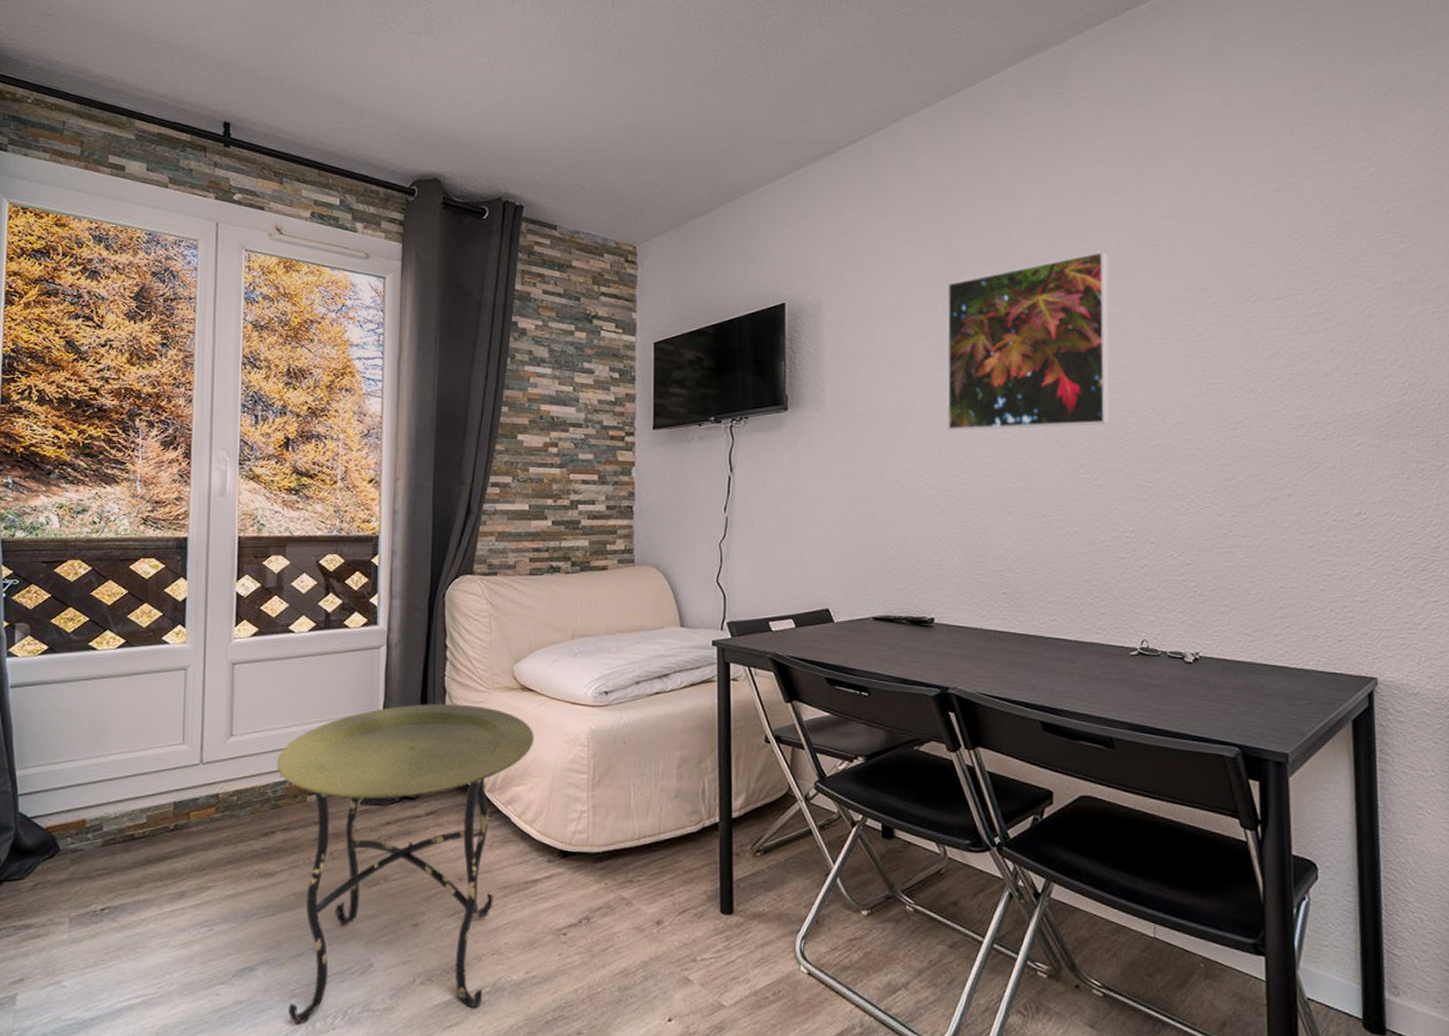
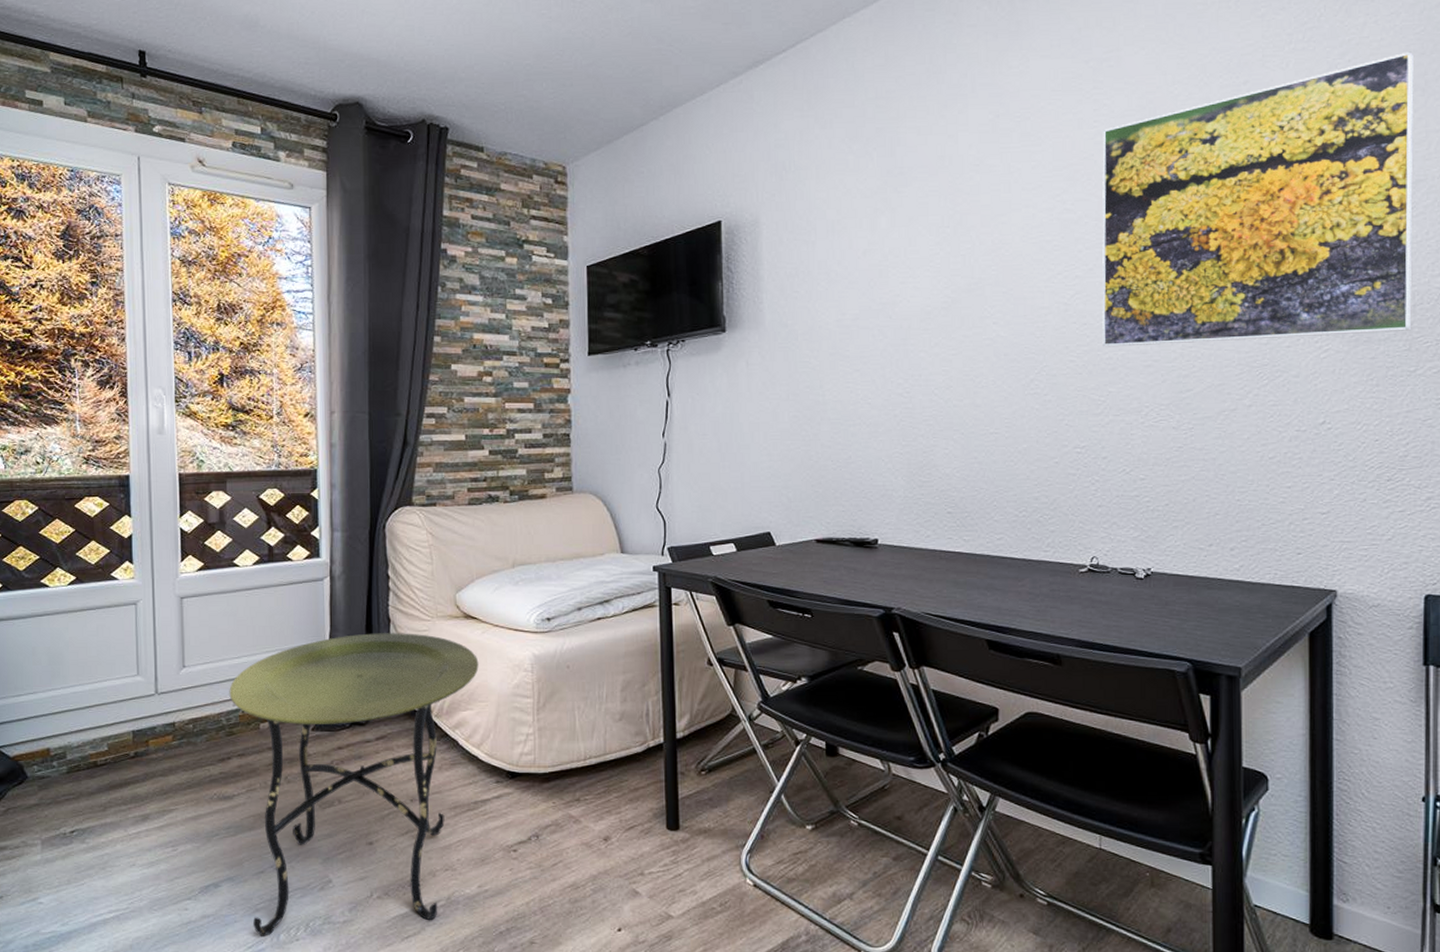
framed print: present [946,250,1111,431] -> none [890,154,1063,349]
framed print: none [1146,168,1439,435] -> present [1102,51,1415,347]

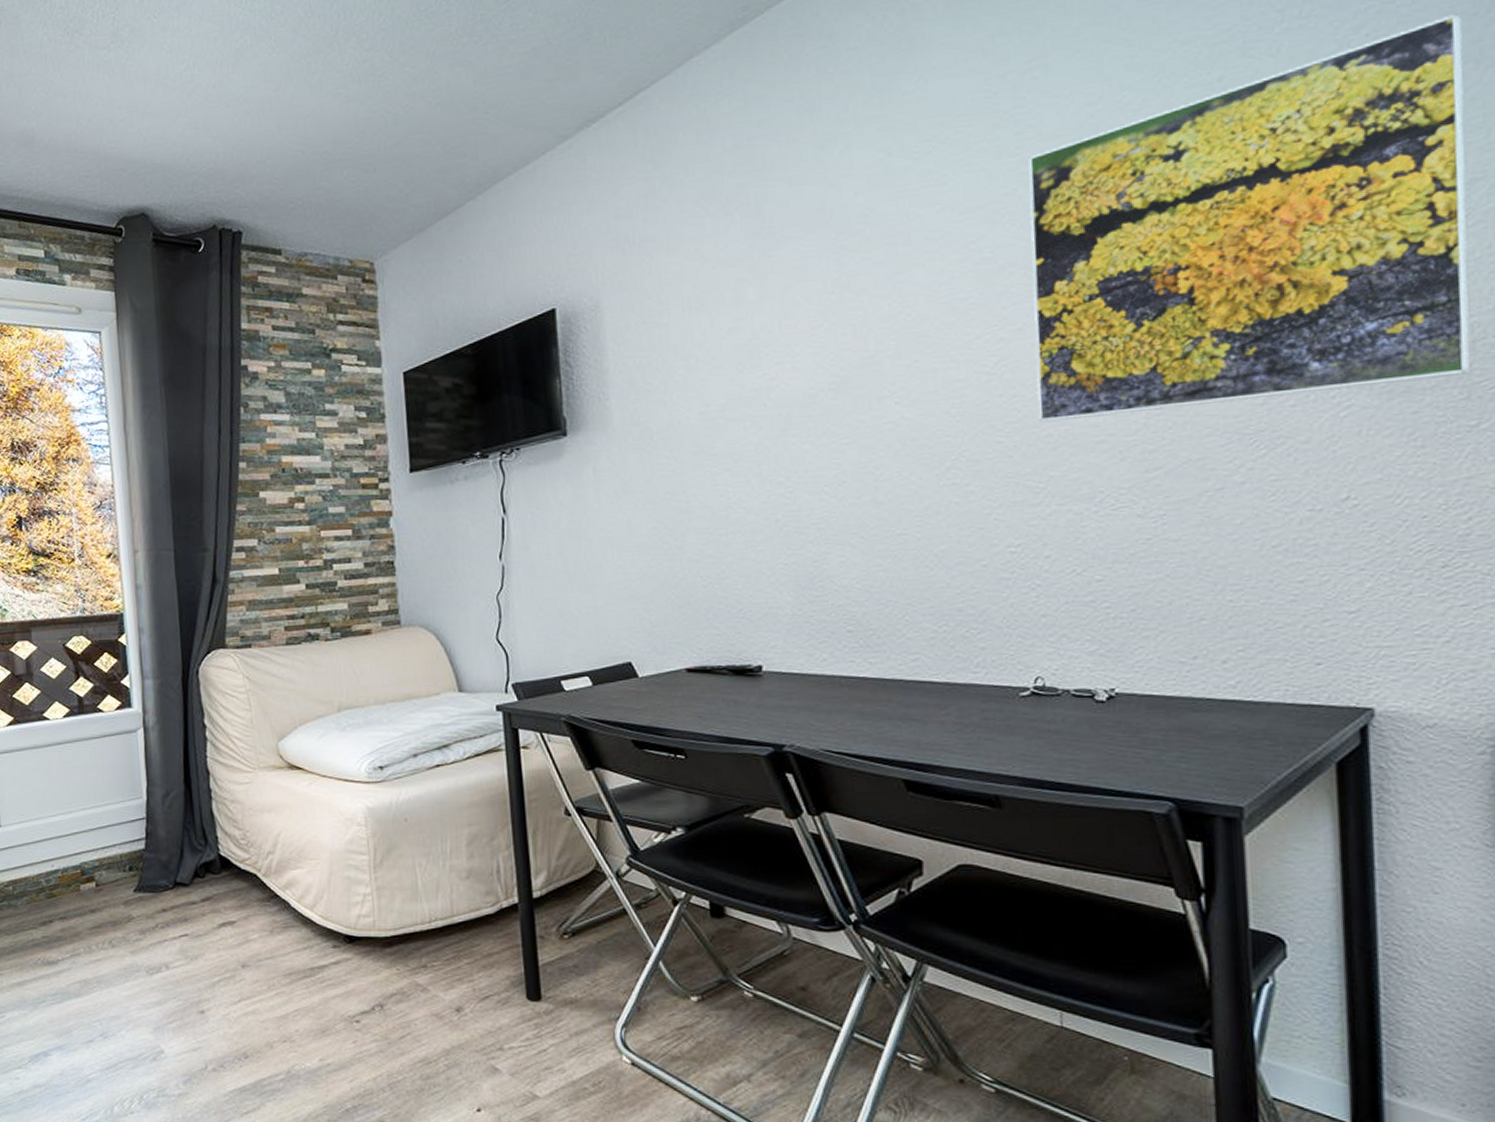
side table: present [229,633,479,938] -> none [47,786,308,1110]

